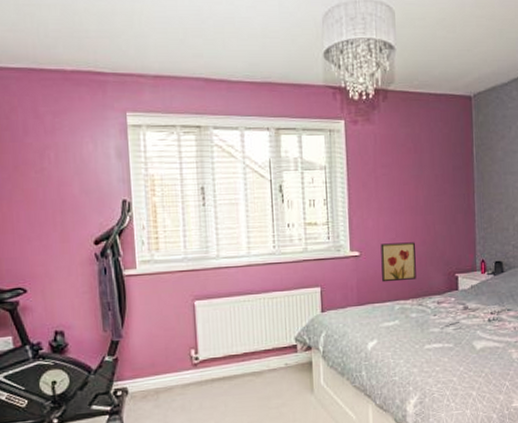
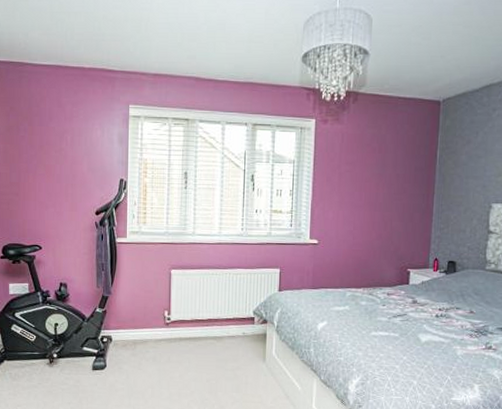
wall art: present [380,242,416,282] -> none [337,235,371,271]

